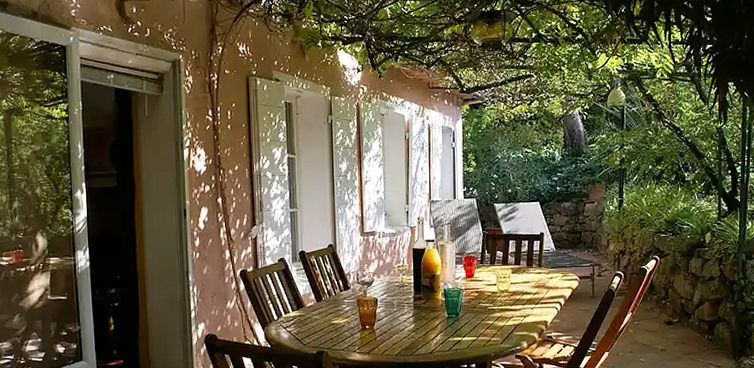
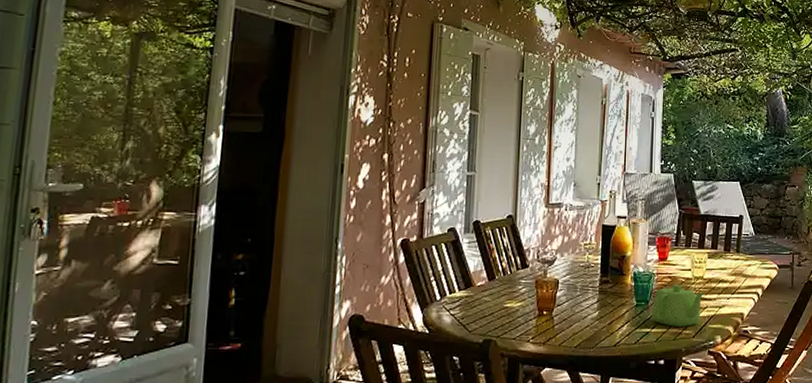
teapot: none [461,298,511,335] -> present [651,285,706,326]

